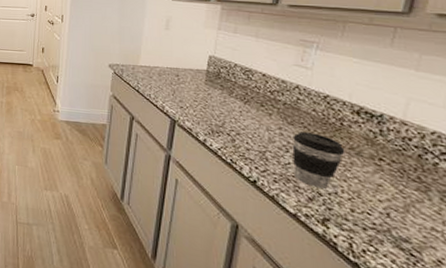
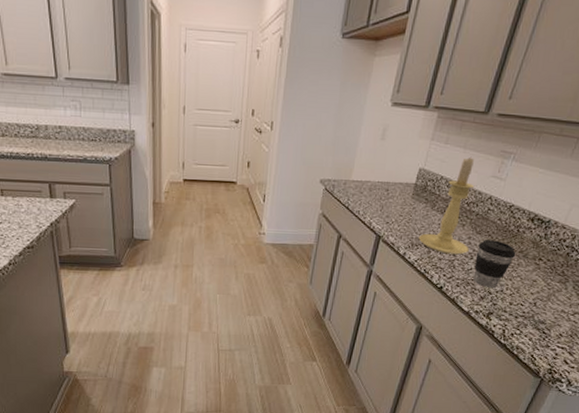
candle holder: none [218,45,282,147] -> present [418,156,475,255]

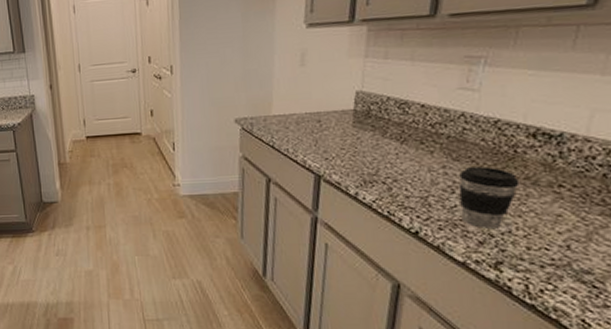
candle holder: present [418,156,475,255] -> none [371,68,447,190]

